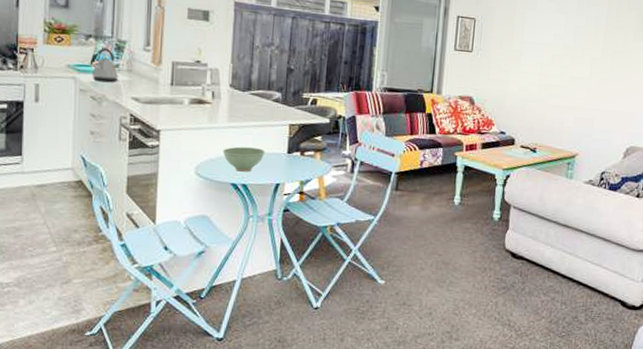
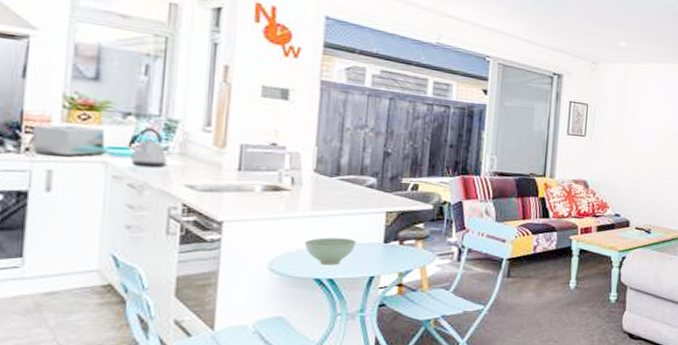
toaster: none [24,46,74,74] -> present [32,125,105,158]

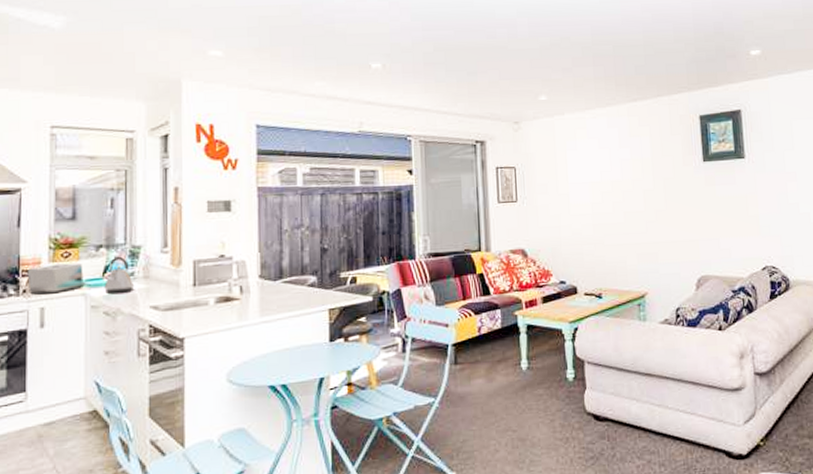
bowl: present [304,237,357,265] -> none [256,341,305,371]

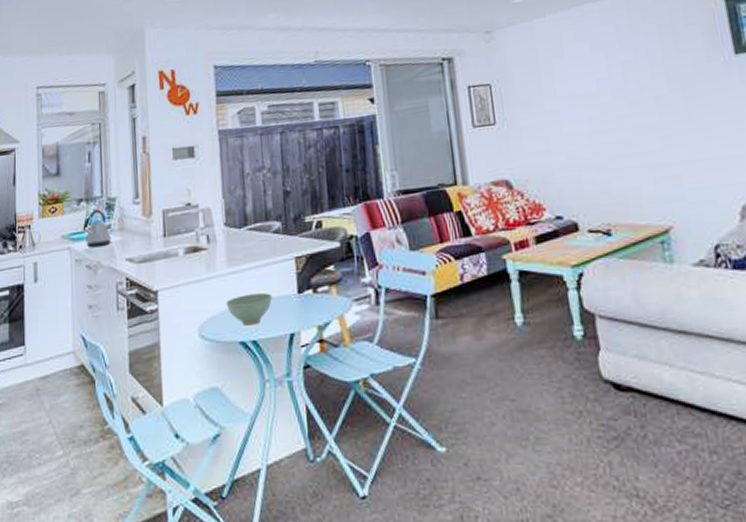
toaster: present [27,263,83,295] -> none [22,217,68,250]
bowl: none [256,341,305,371] -> present [226,293,273,326]

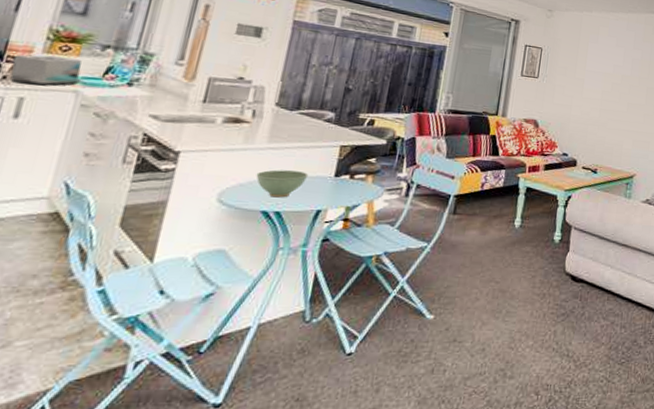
toaster: none [22,217,68,250] -> present [10,55,82,86]
kettle: present [86,209,112,248] -> none [101,59,138,99]

